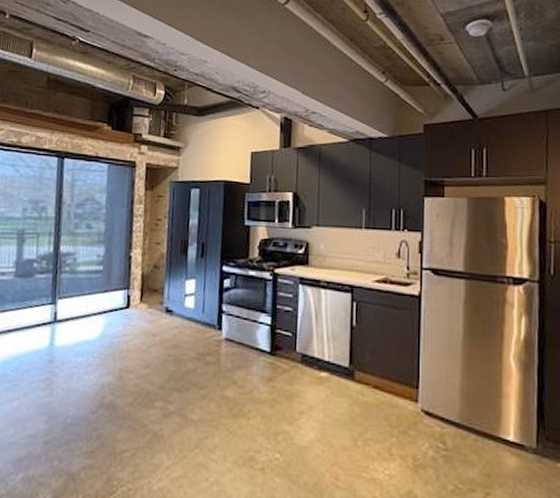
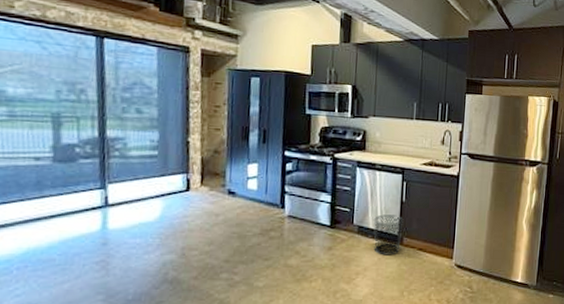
waste bin: none [318,341,354,393] -> present [373,214,404,256]

